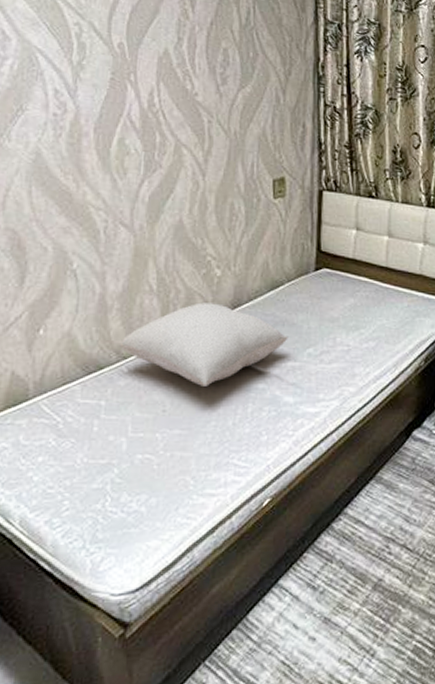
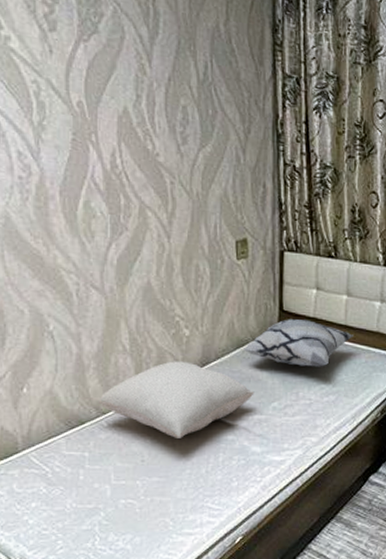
decorative pillow: none [278,260,395,311] -> present [243,319,353,367]

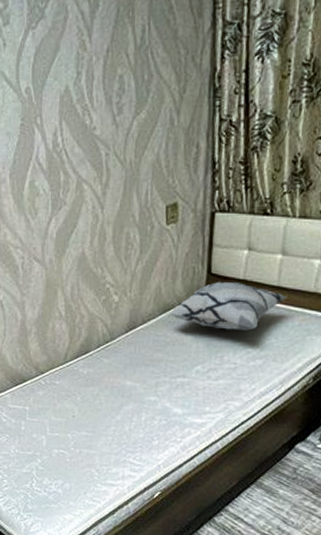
pillow: present [98,361,254,438] -> none [38,326,178,398]

